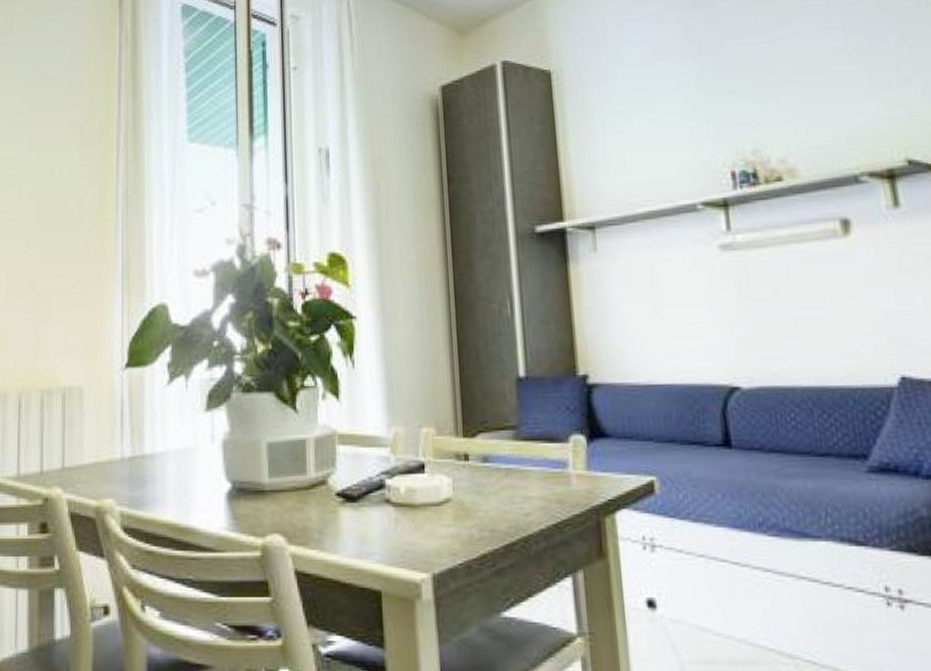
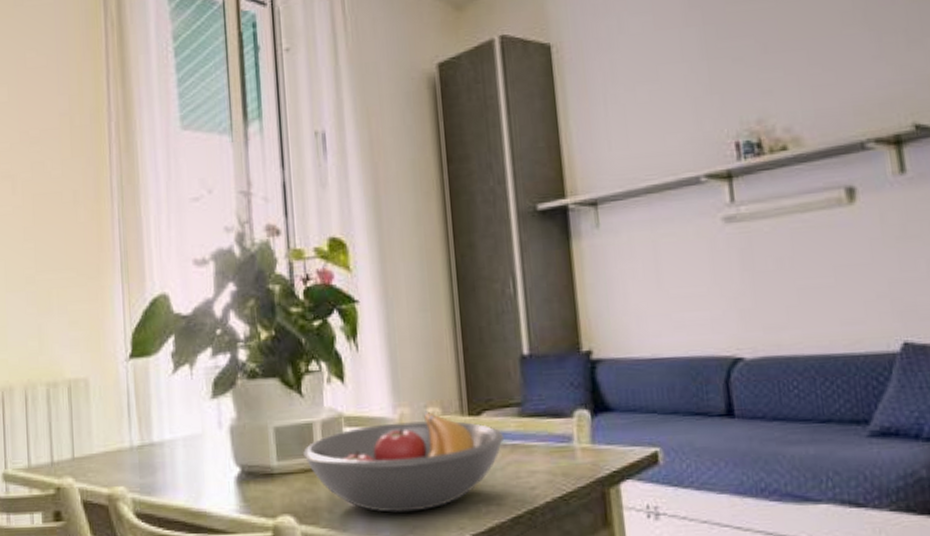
fruit bowl: none [295,431,499,535] -> present [303,411,505,513]

